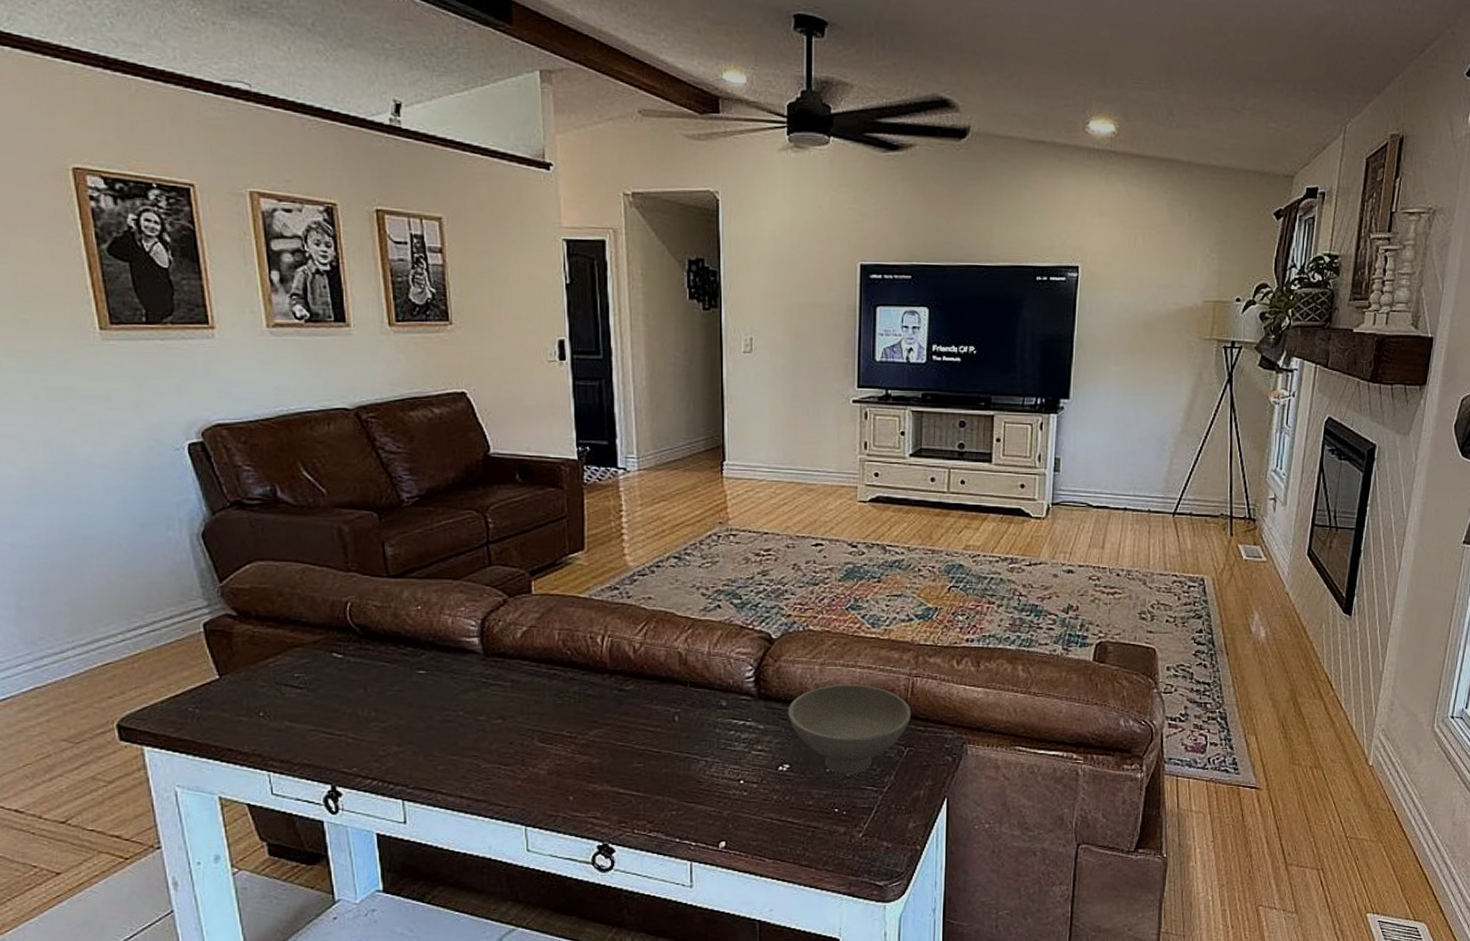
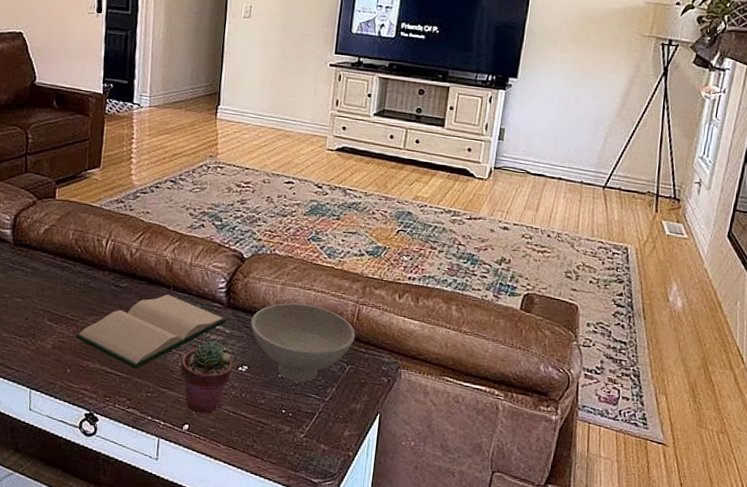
hardback book: none [575,692,759,785] -> present [75,294,227,369]
potted succulent: none [709,741,771,826] -> present [180,341,233,414]

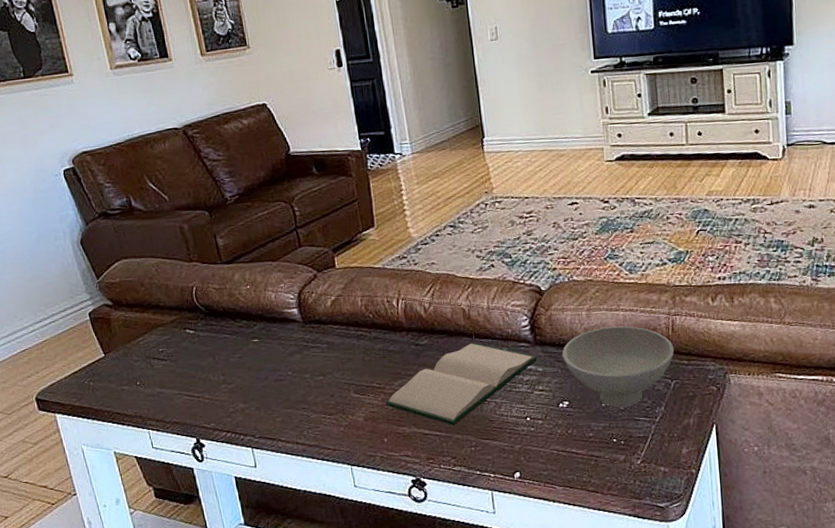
potted succulent: present [180,341,233,414] -> none [498,382,553,458]

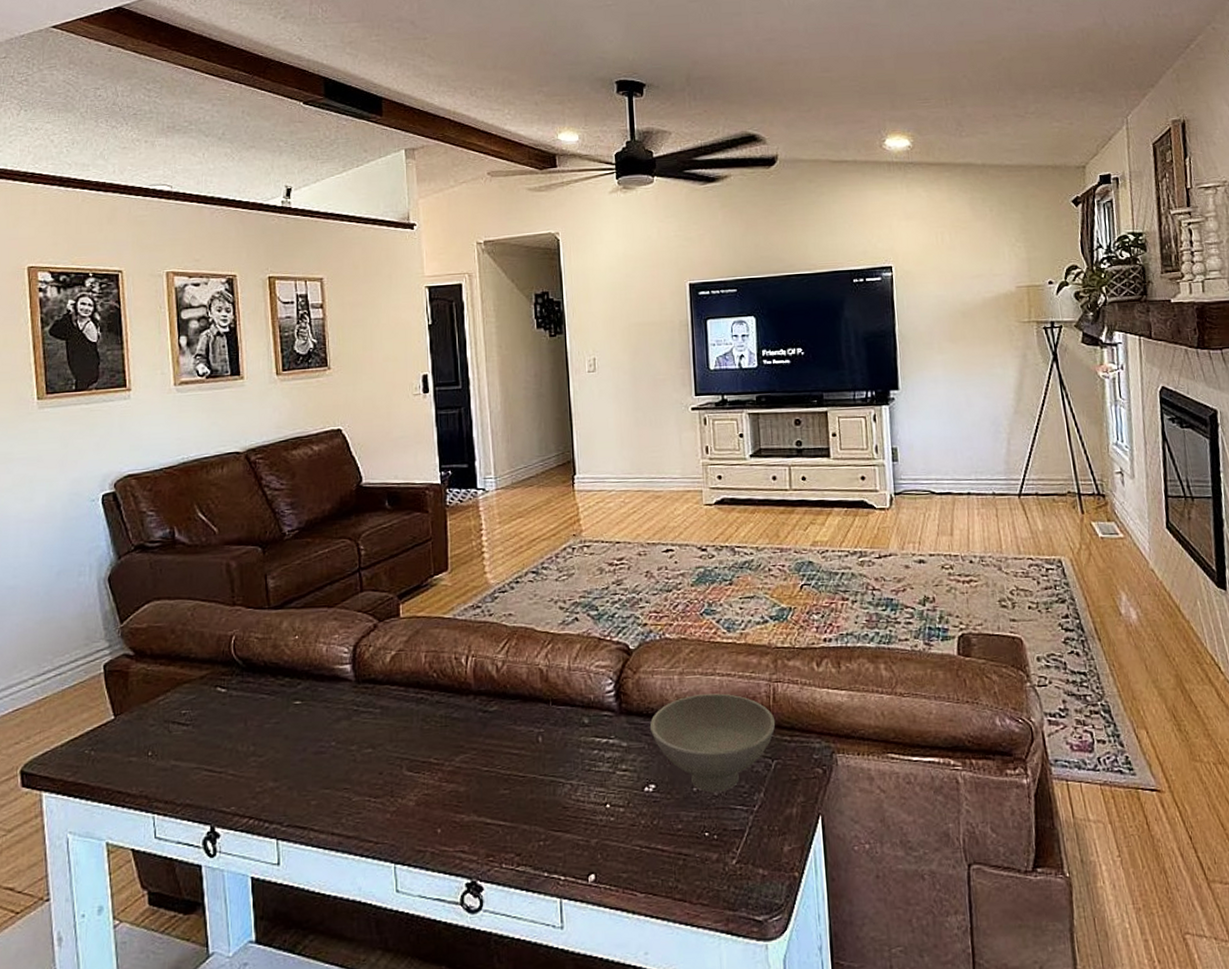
hardback book: present [385,342,538,426] -> none [442,710,622,813]

